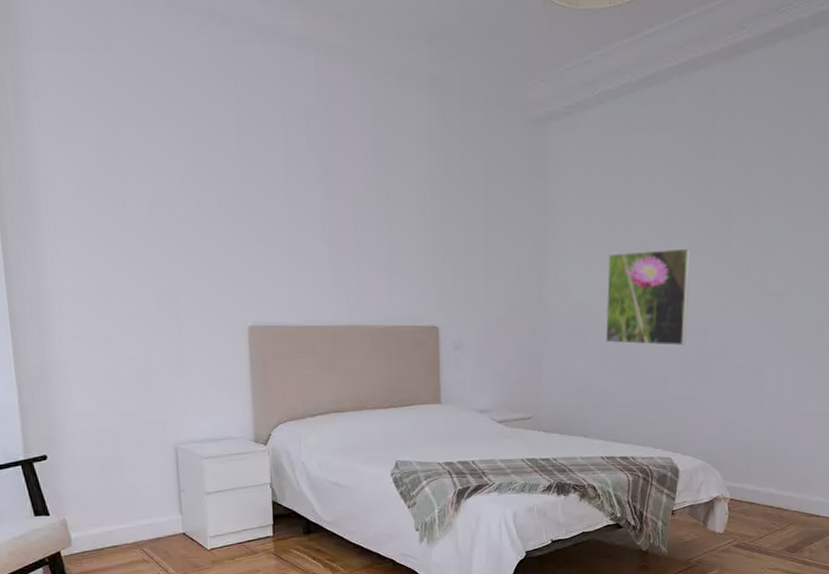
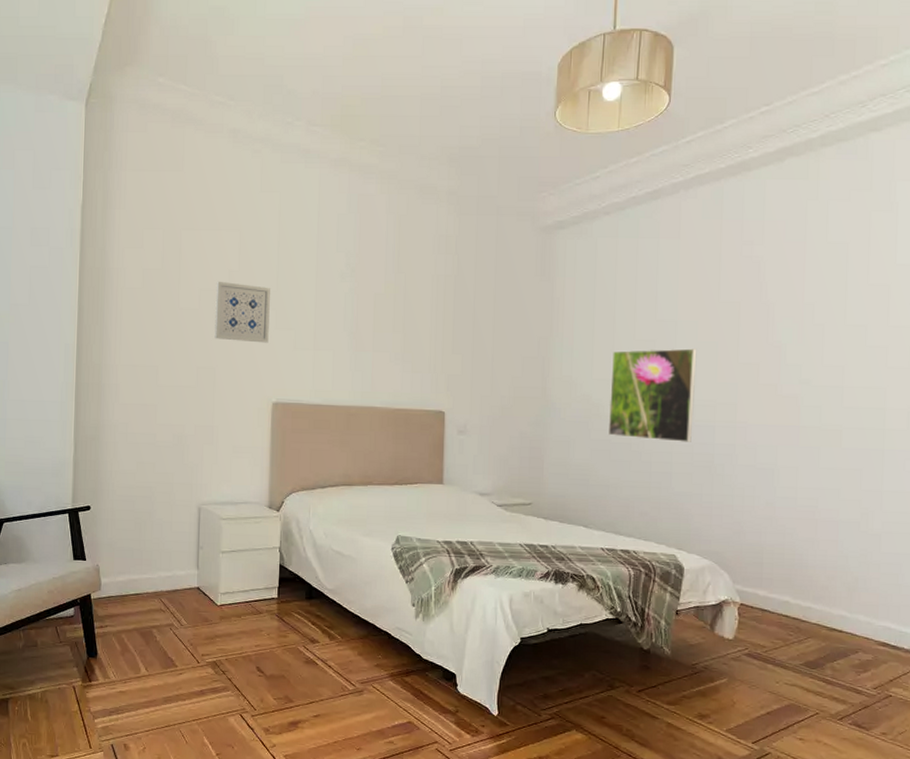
wall art: none [168,187,238,259] -> present [214,281,270,343]

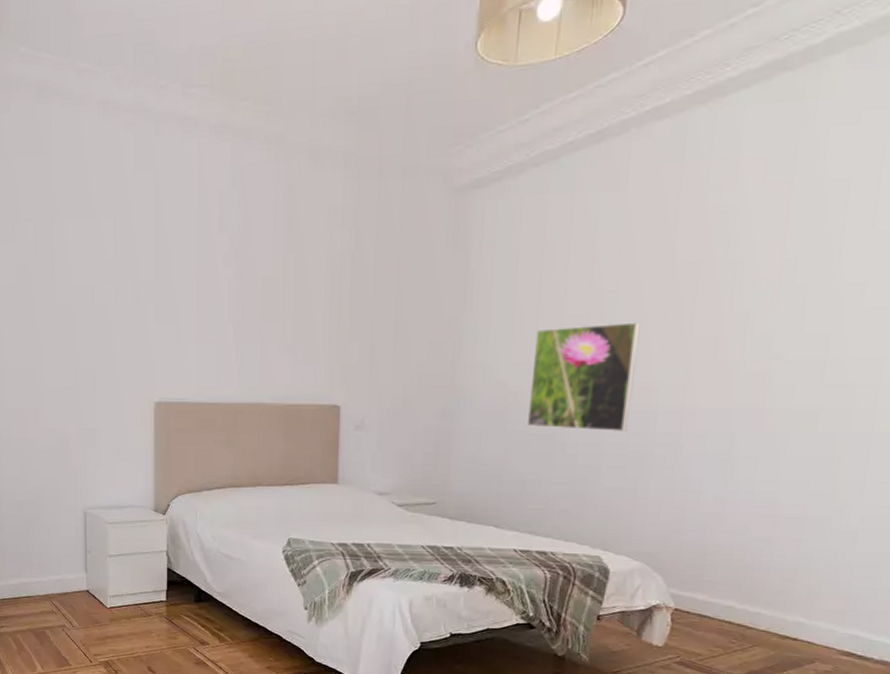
wall art: present [214,281,270,343] -> none [91,273,149,339]

